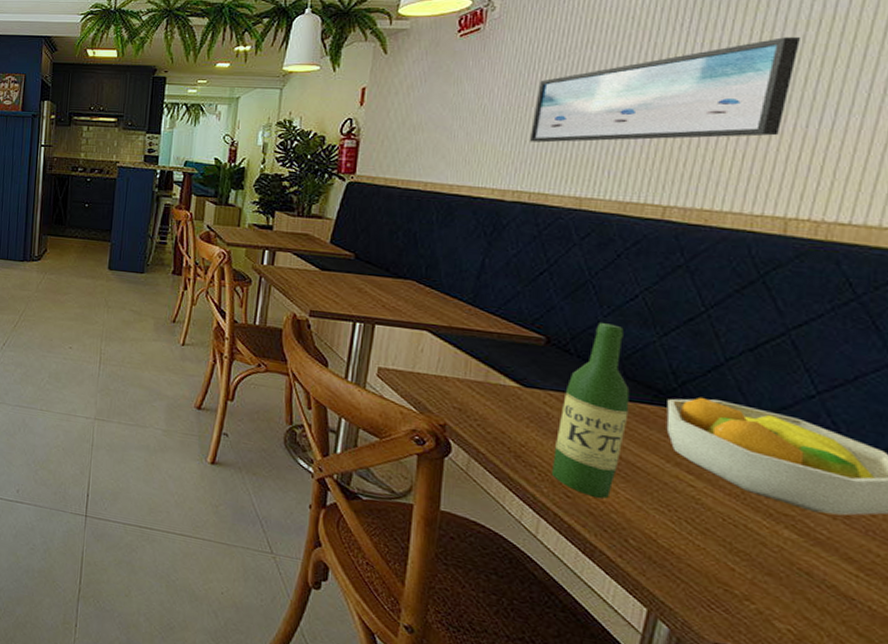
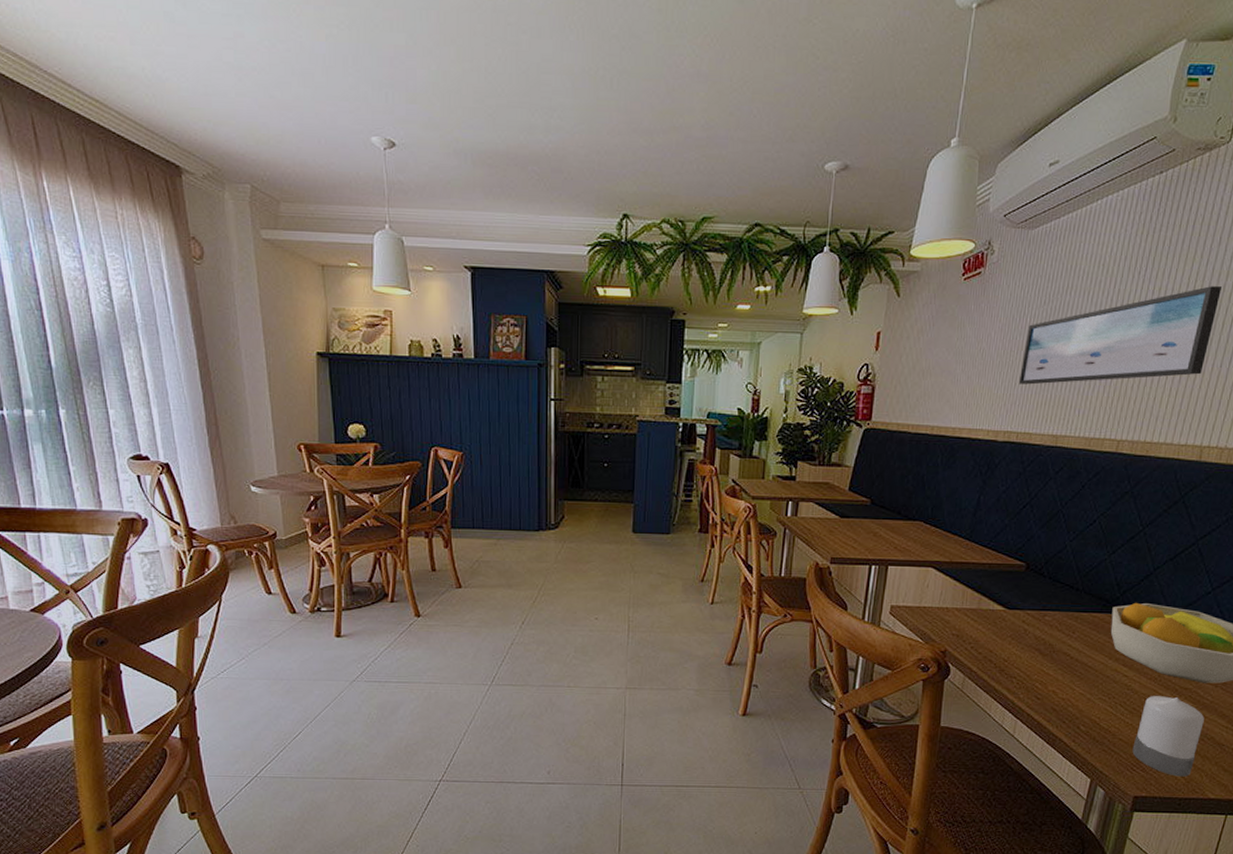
wine bottle: present [552,323,630,499] -> none [1027,547,1086,697]
candle: none [708,516,819,632] -> present [1132,696,1204,777]

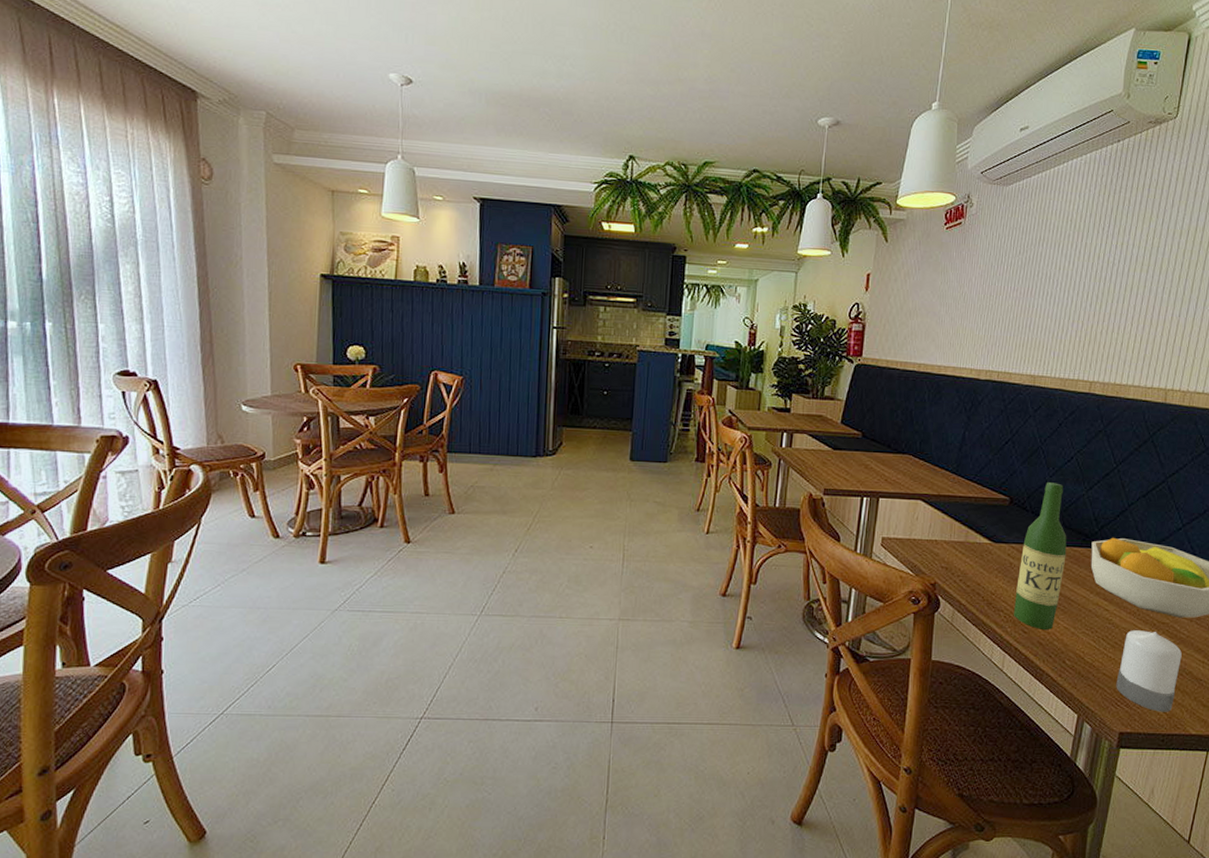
wall art: present [1019,286,1223,385] -> none [999,243,1177,328]
wine bottle: none [1027,547,1086,697] -> present [1014,482,1067,631]

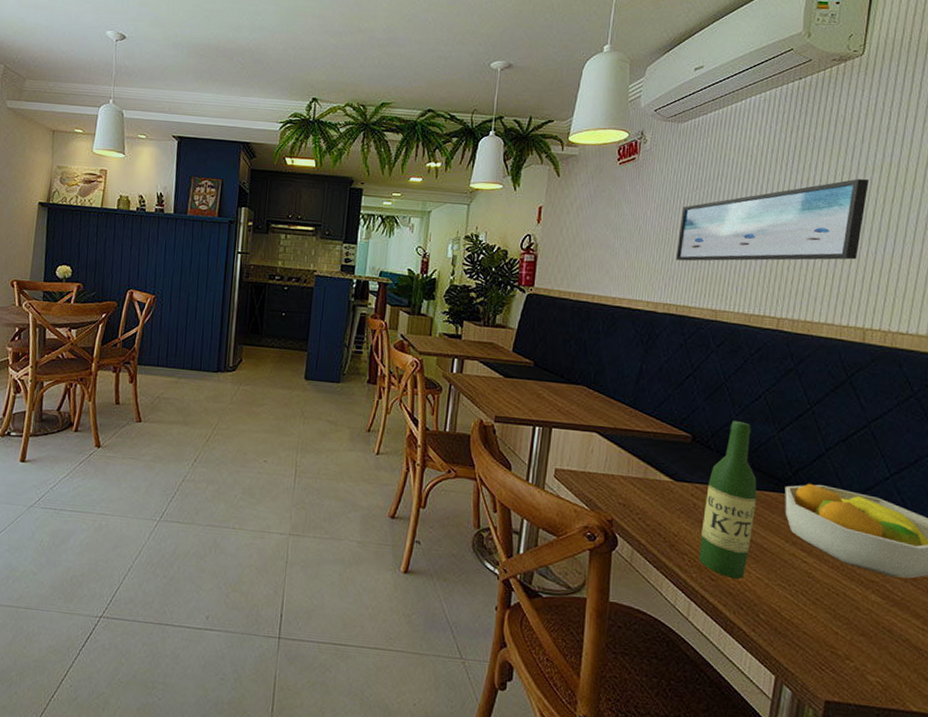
wall art: none [999,243,1177,328] -> present [676,179,870,261]
candle: present [1116,630,1182,712] -> none [819,586,896,683]

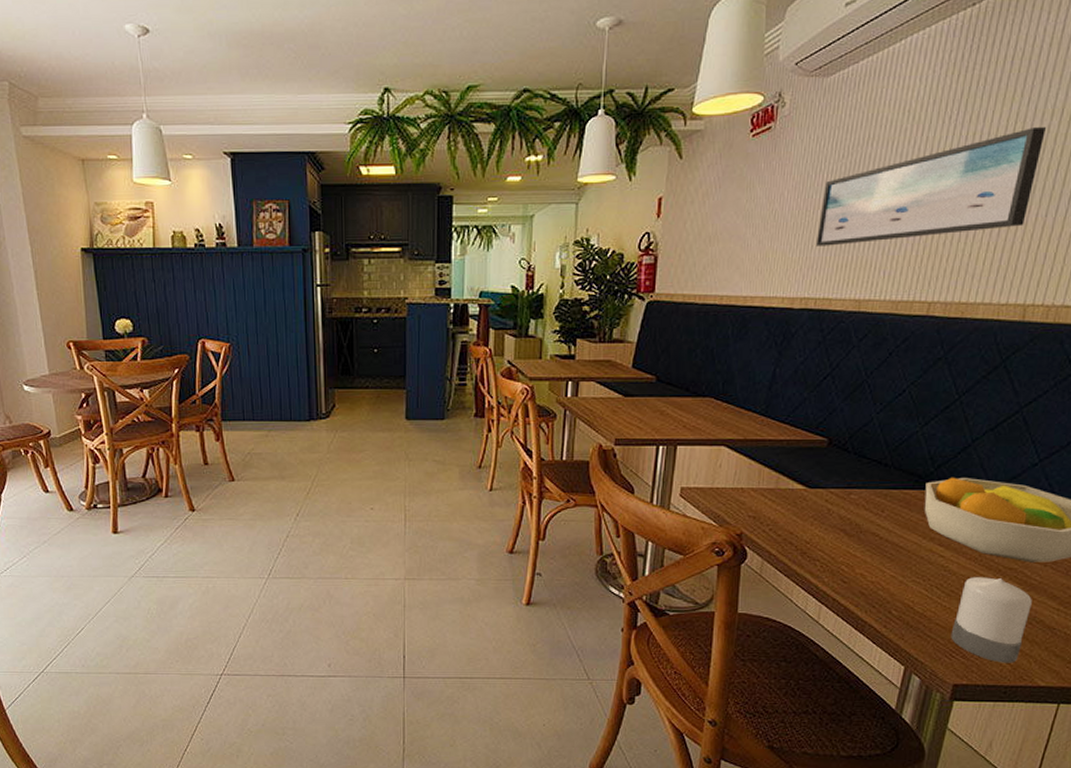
wine bottle: present [699,421,757,579] -> none [832,420,896,580]
candle: none [819,586,896,683] -> present [951,577,1032,663]

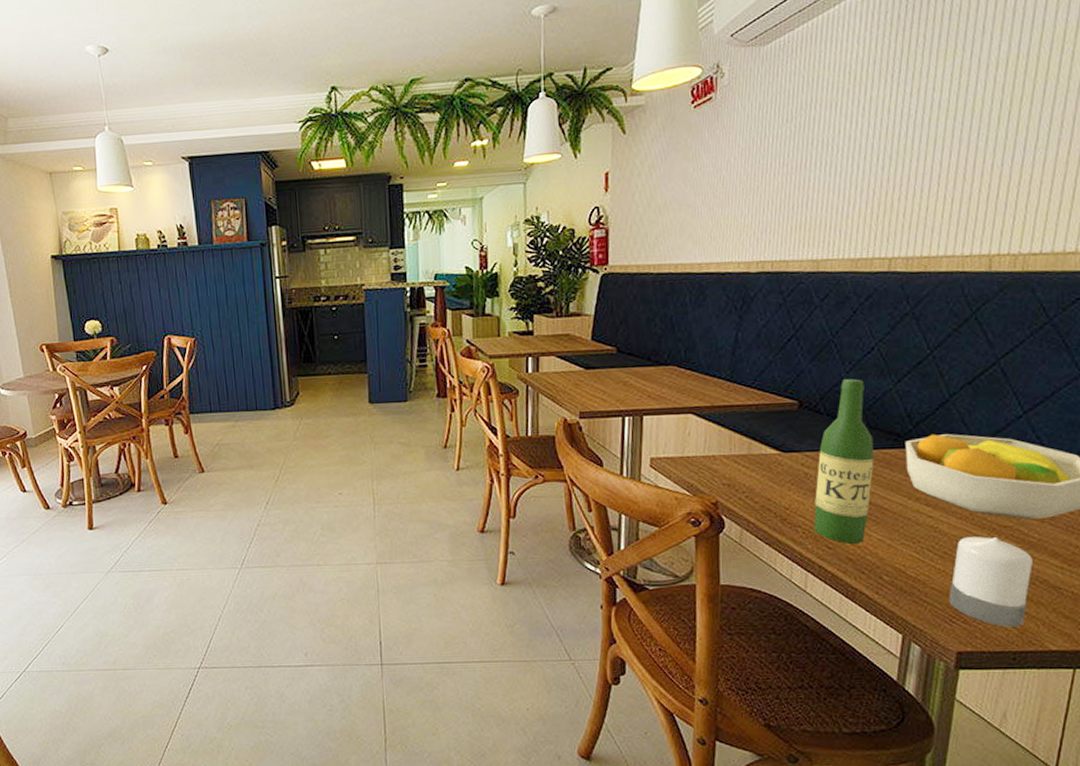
wall art: present [817,127,1047,246] -> none [768,78,993,210]
wine bottle: none [832,420,896,580] -> present [814,379,874,545]

